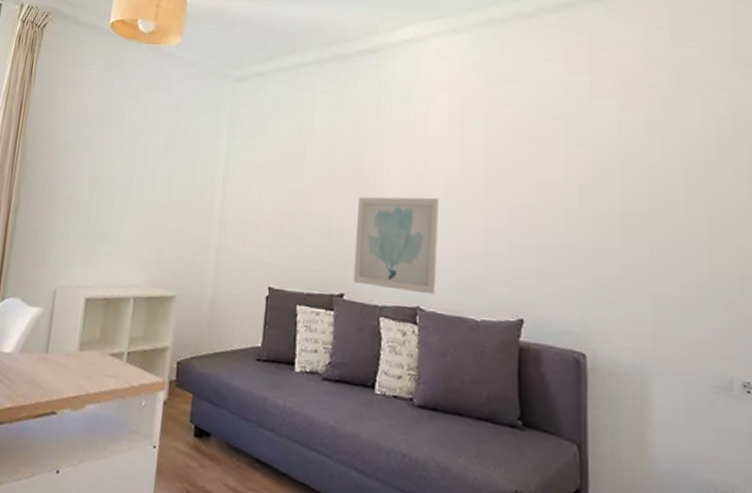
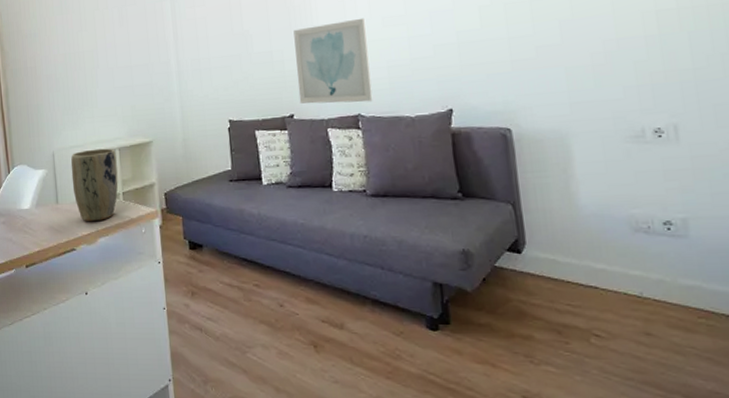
plant pot: none [69,293,130,383] -> present [70,148,118,222]

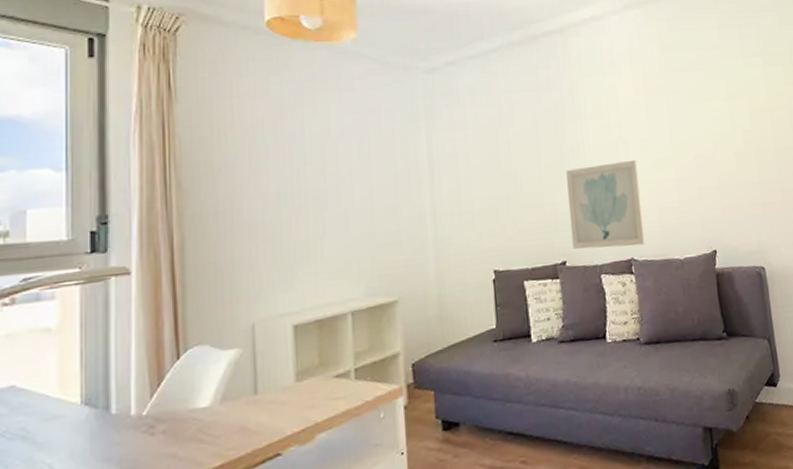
plant pot: present [70,148,118,222] -> none [279,313,349,414]

